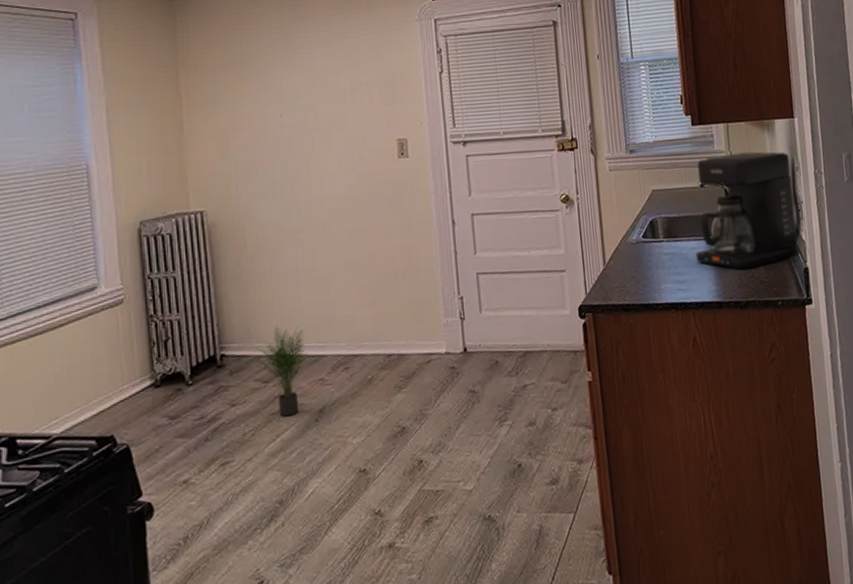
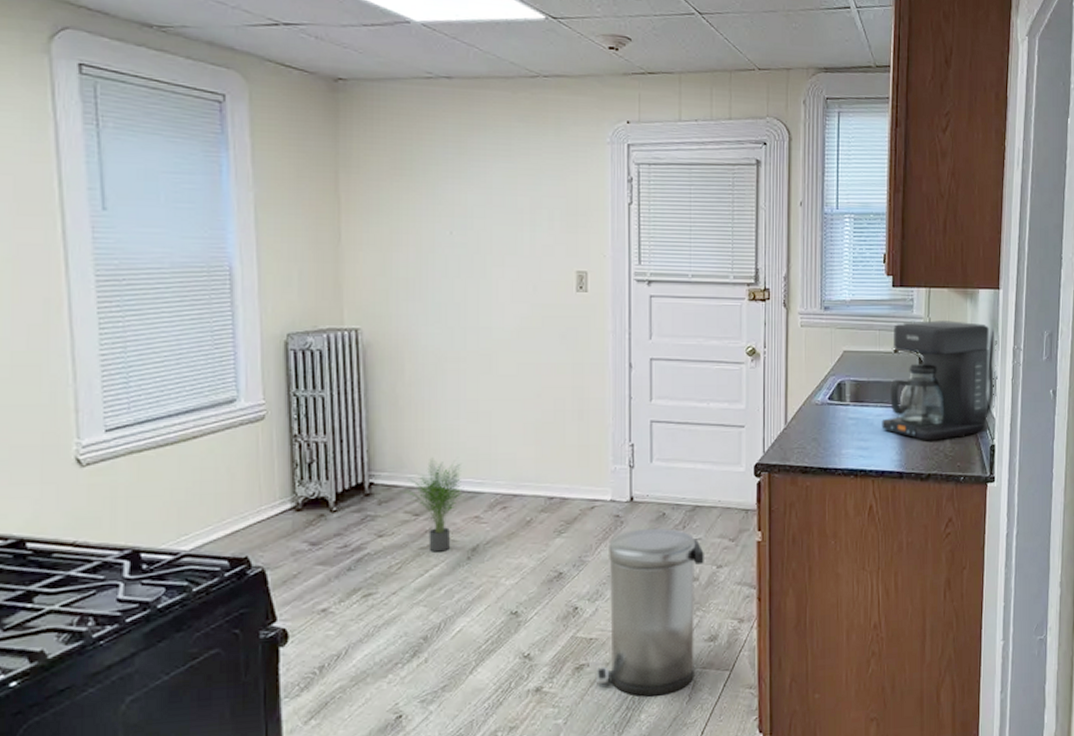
pedal bin: none [444,375,540,546] -> present [595,528,704,697]

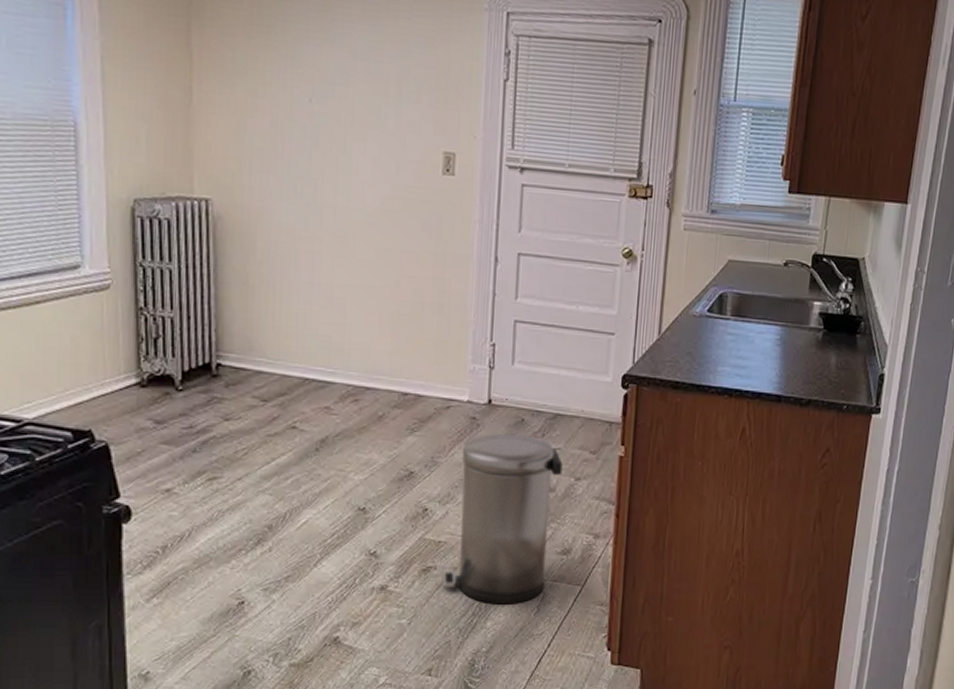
potted plant: present [401,457,464,552] -> none [249,342,315,441]
coffee maker: present [881,320,989,441] -> none [762,233,891,365]

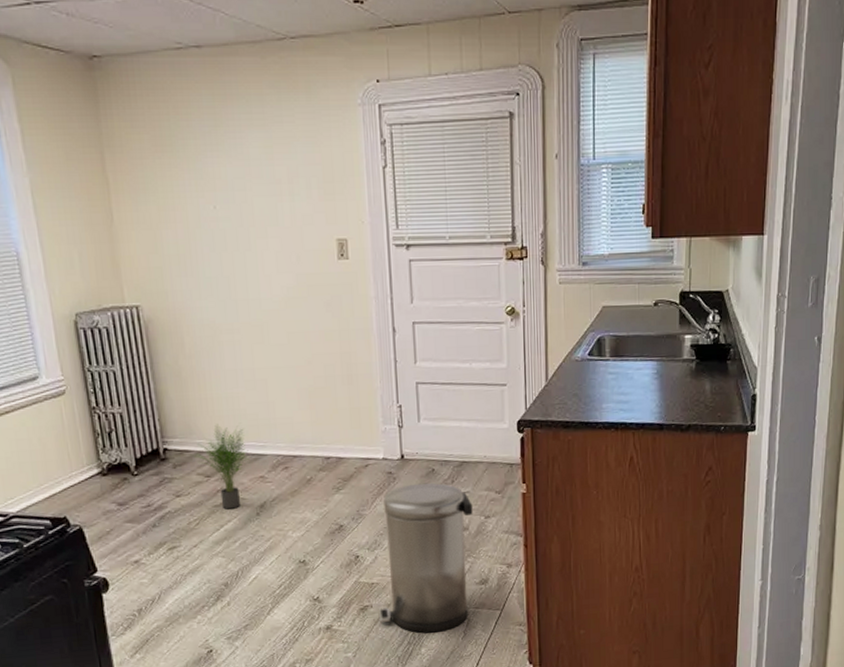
potted plant: none [249,342,315,441] -> present [192,424,249,510]

